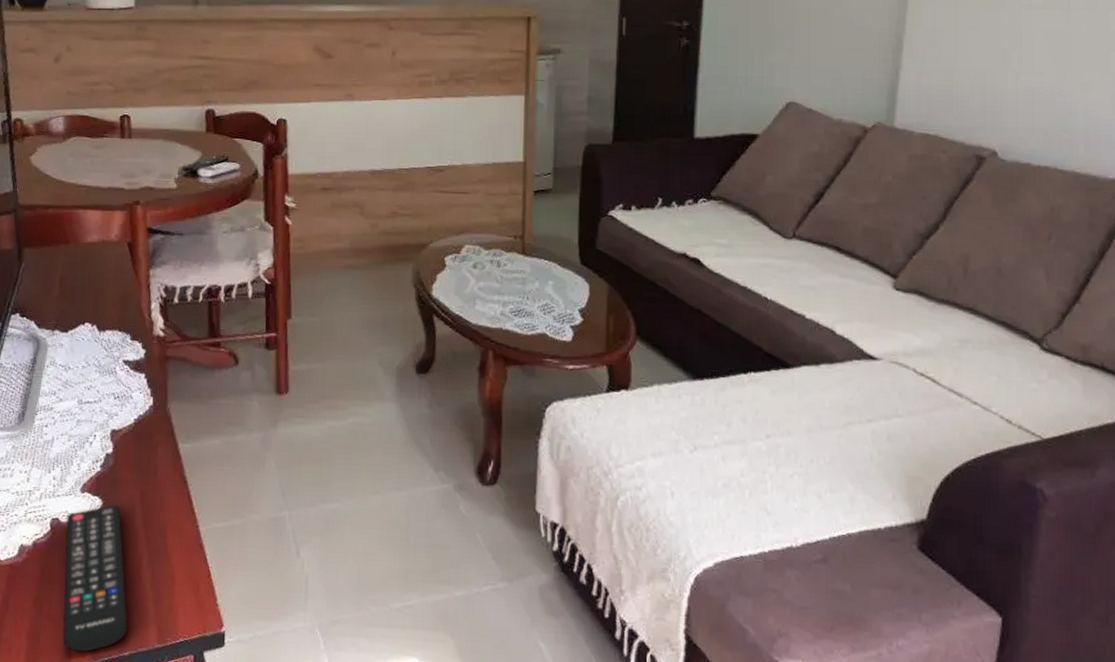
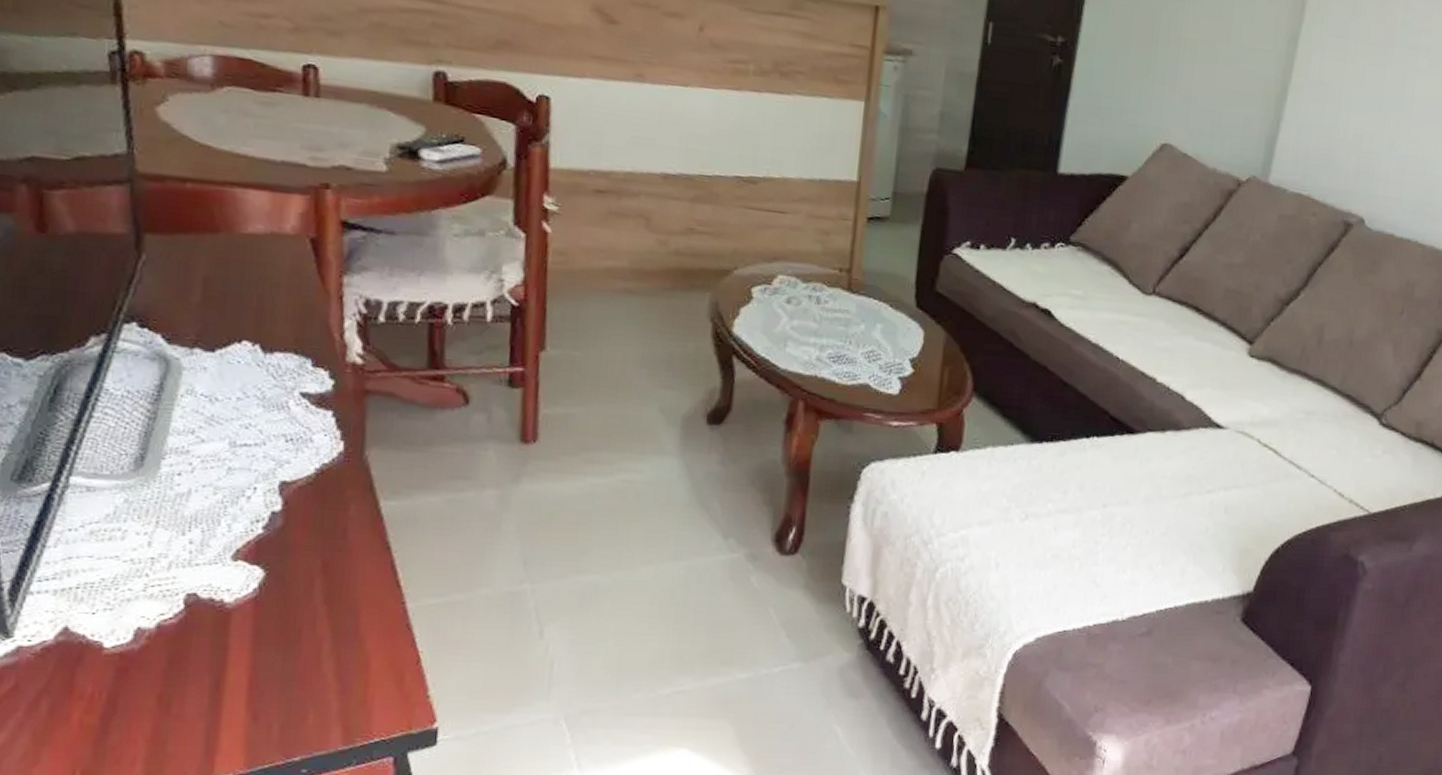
remote control: present [63,504,128,653] -> none [202,575,300,760]

